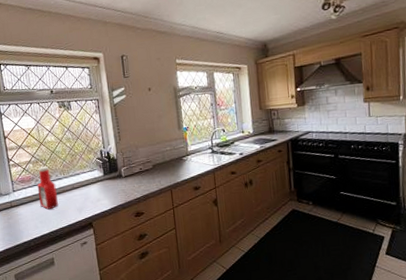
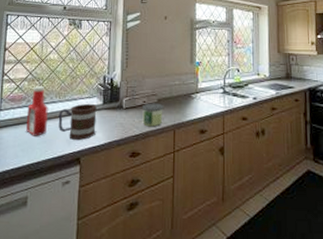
mug: none [66,176,102,209] -> present [58,103,97,140]
candle: none [140,168,160,190] -> present [142,103,163,127]

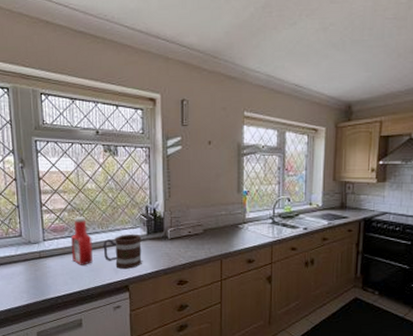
candle: present [142,103,163,127] -> none [188,233,209,257]

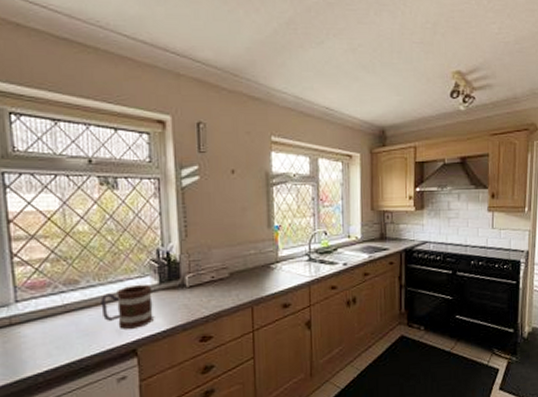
ketchup bottle: present [70,217,93,265] -> none [55,267,87,330]

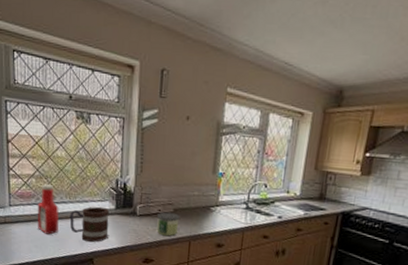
ketchup bottle: none [55,267,87,330] -> present [37,184,59,235]
candle: none [211,277,238,306] -> present [156,212,180,237]

